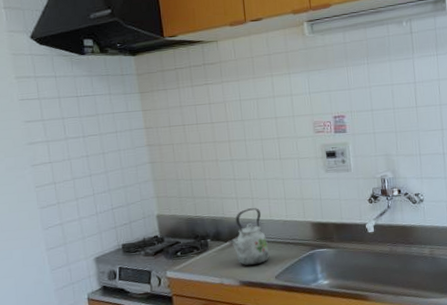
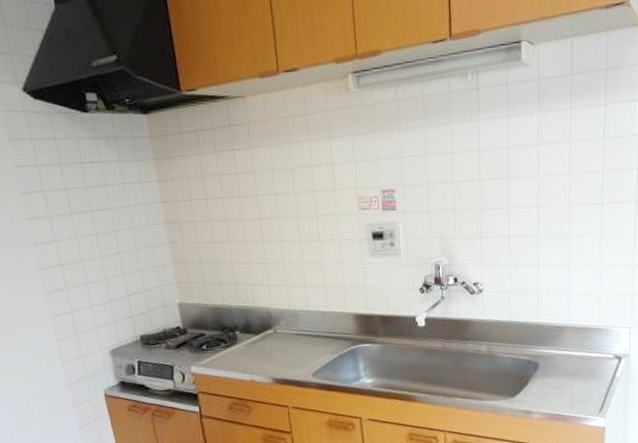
kettle: present [229,208,270,266] -> none [260,296,307,362]

